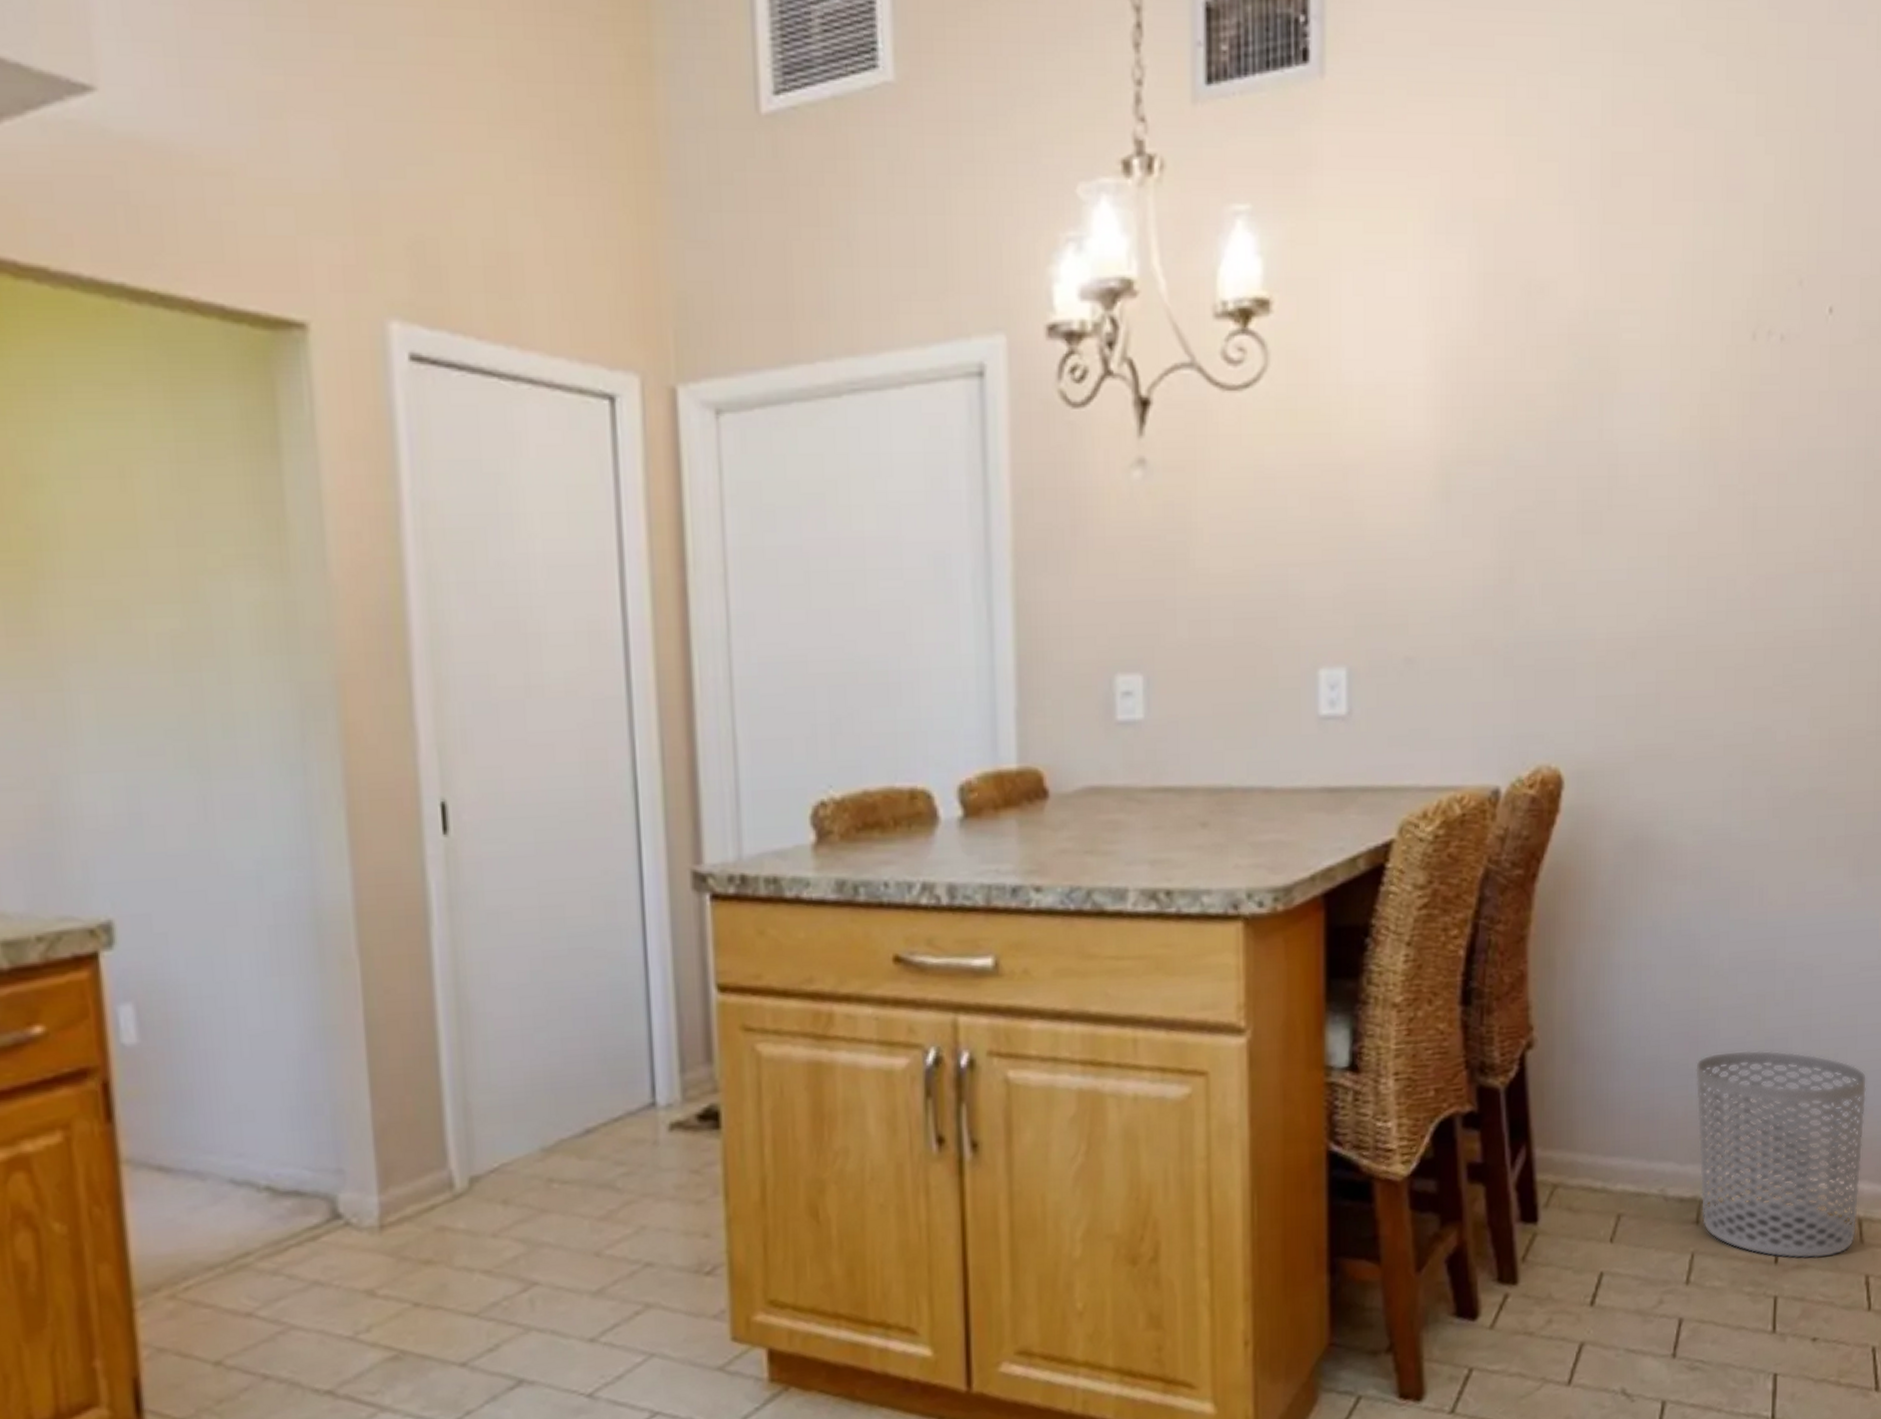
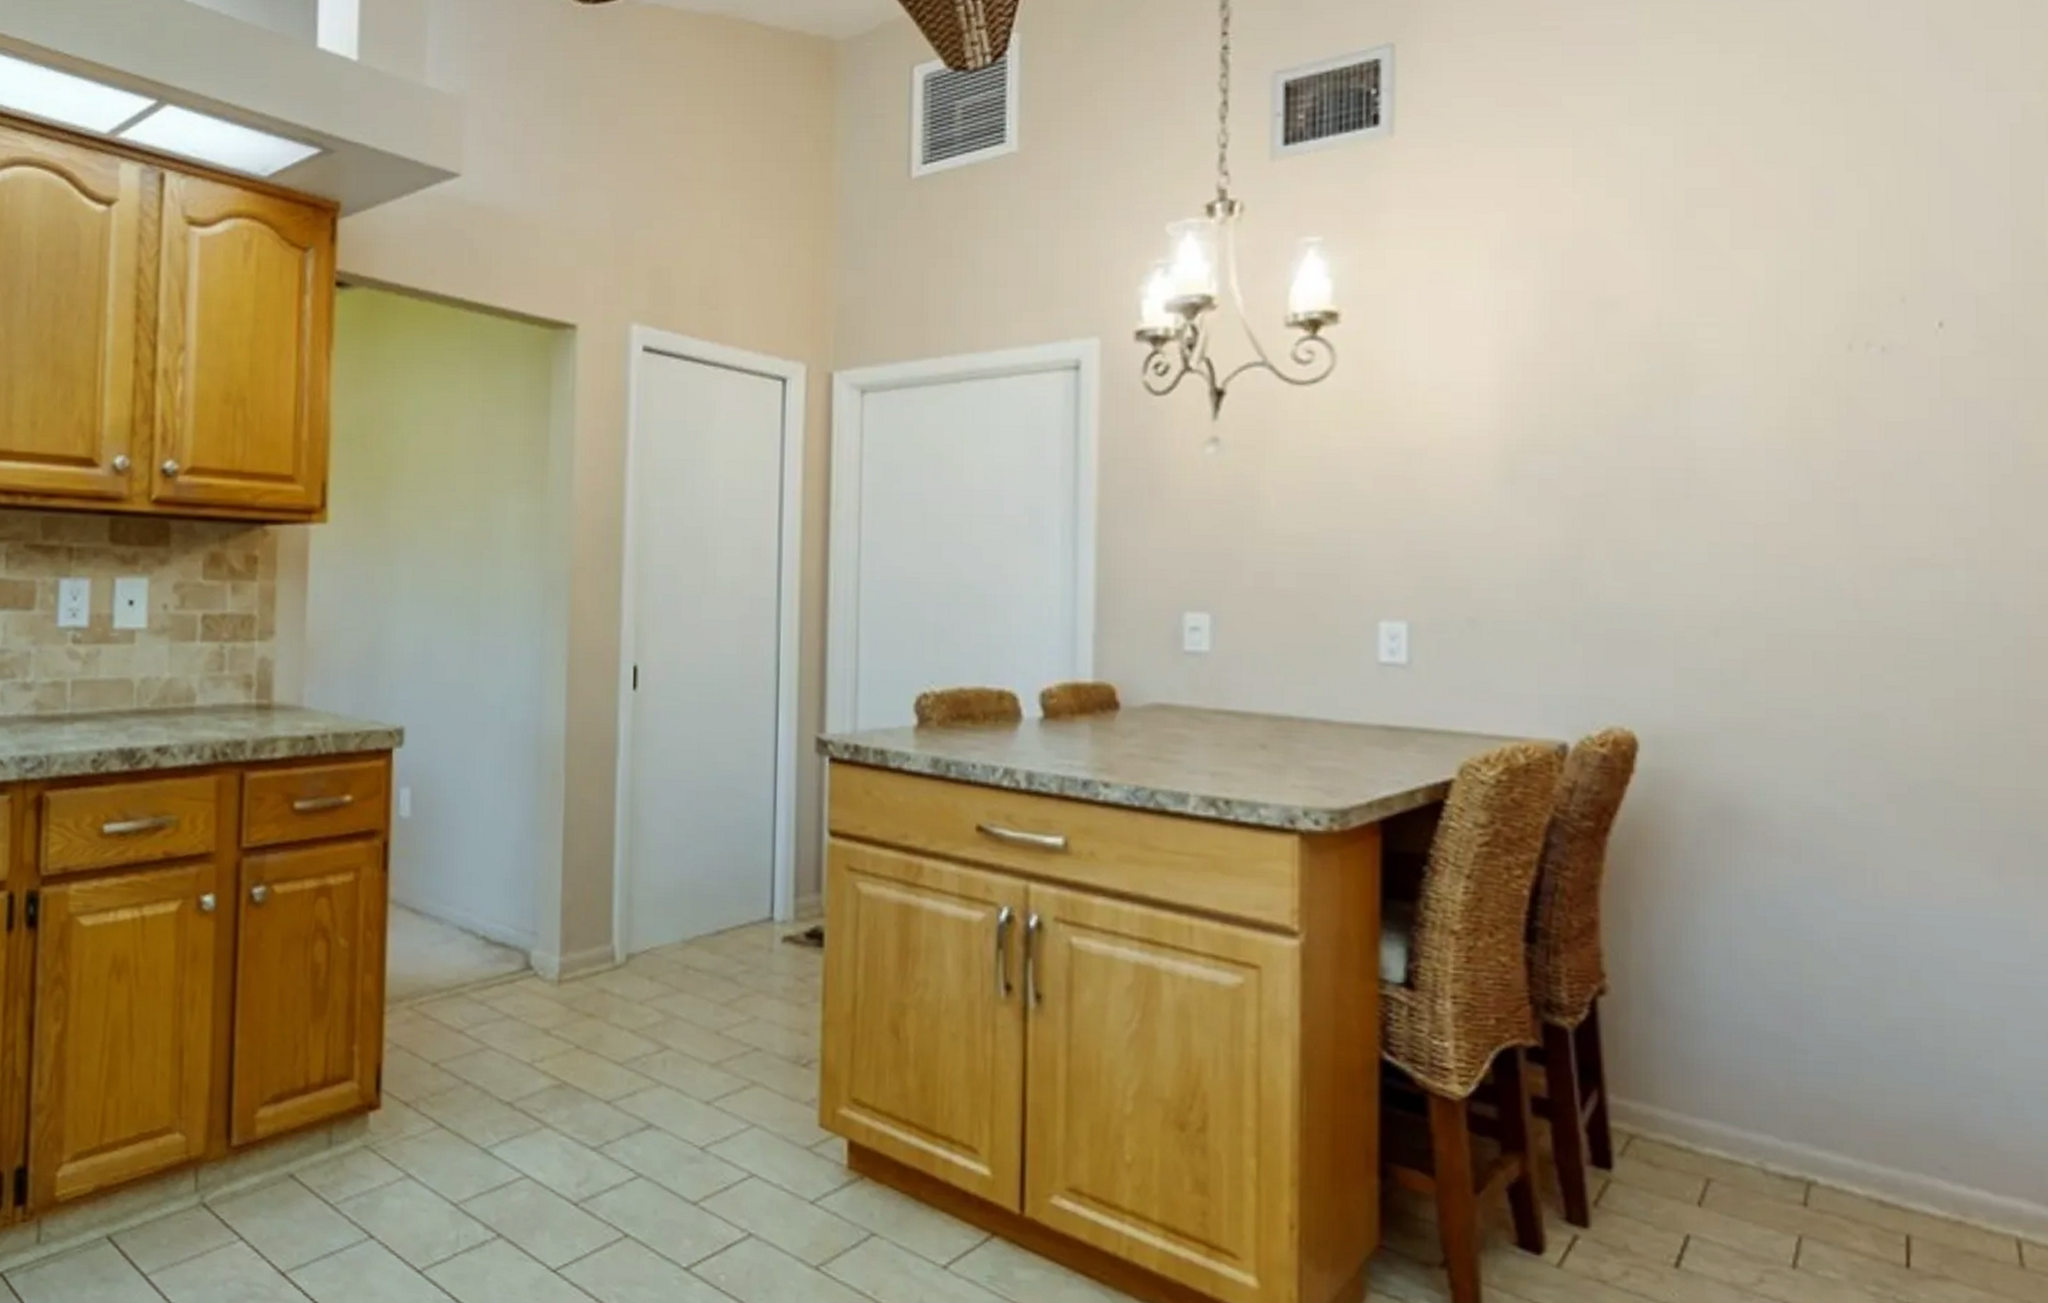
waste bin: present [1696,1050,1866,1259] -> none [1799,1032,2020,1274]

